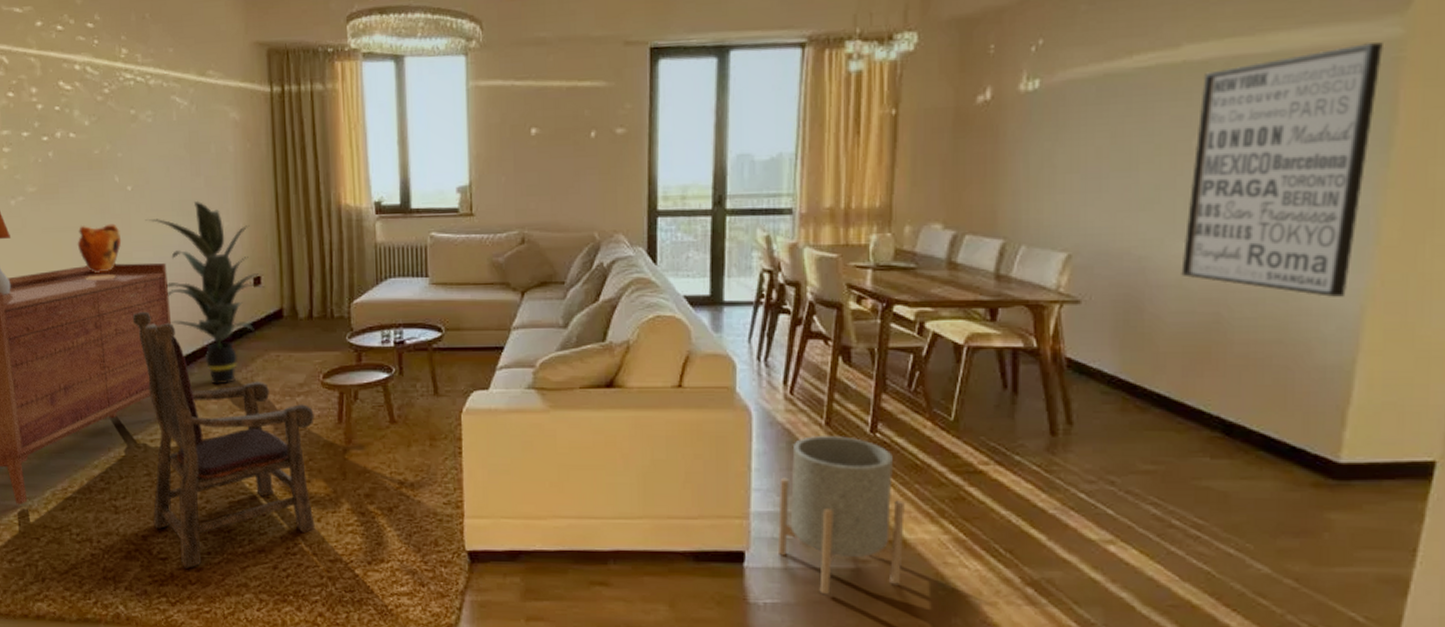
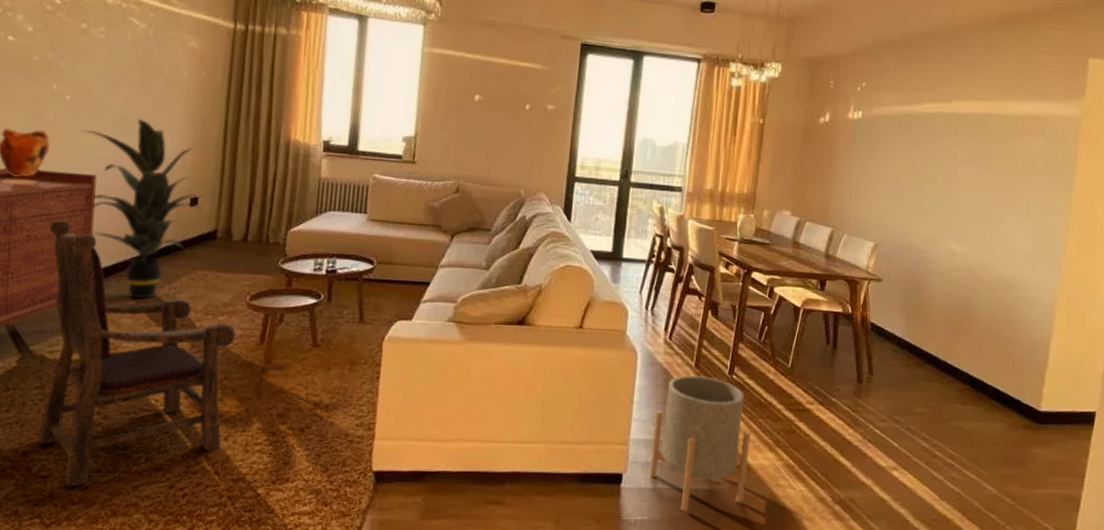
wall art: present [1181,42,1383,297] -> none [947,117,1069,291]

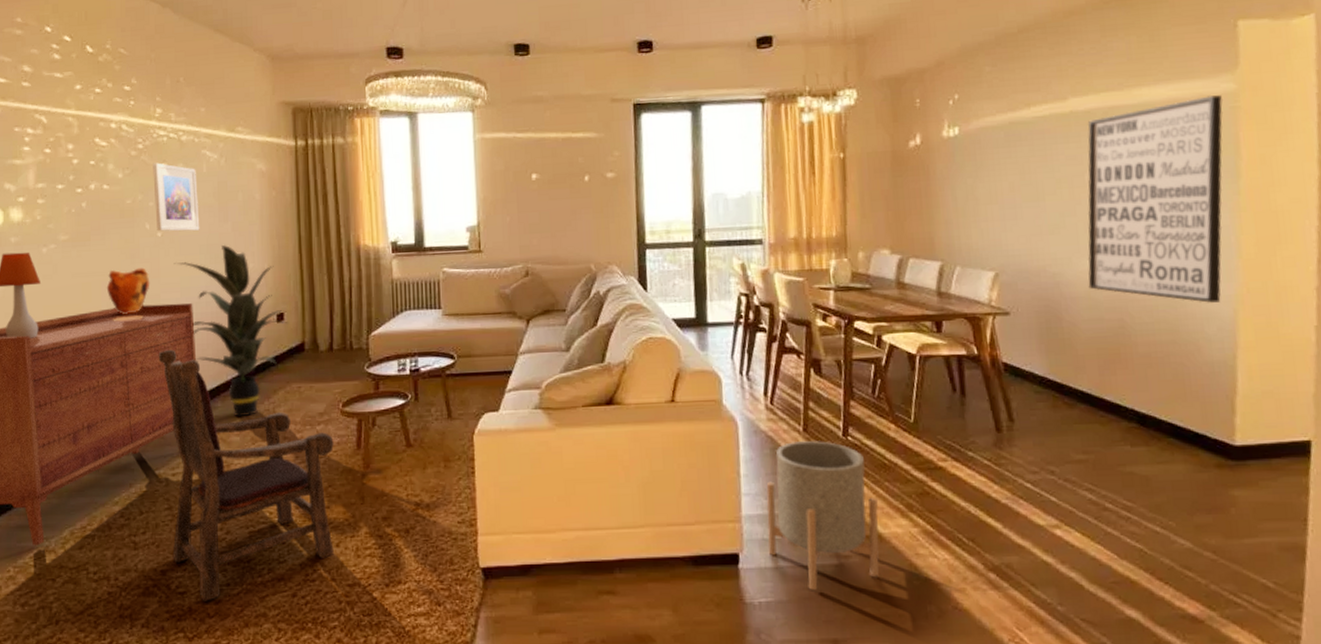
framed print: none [65,21,119,100] -> present [153,162,200,232]
wall art: none [947,117,1069,291] -> present [1087,95,1223,303]

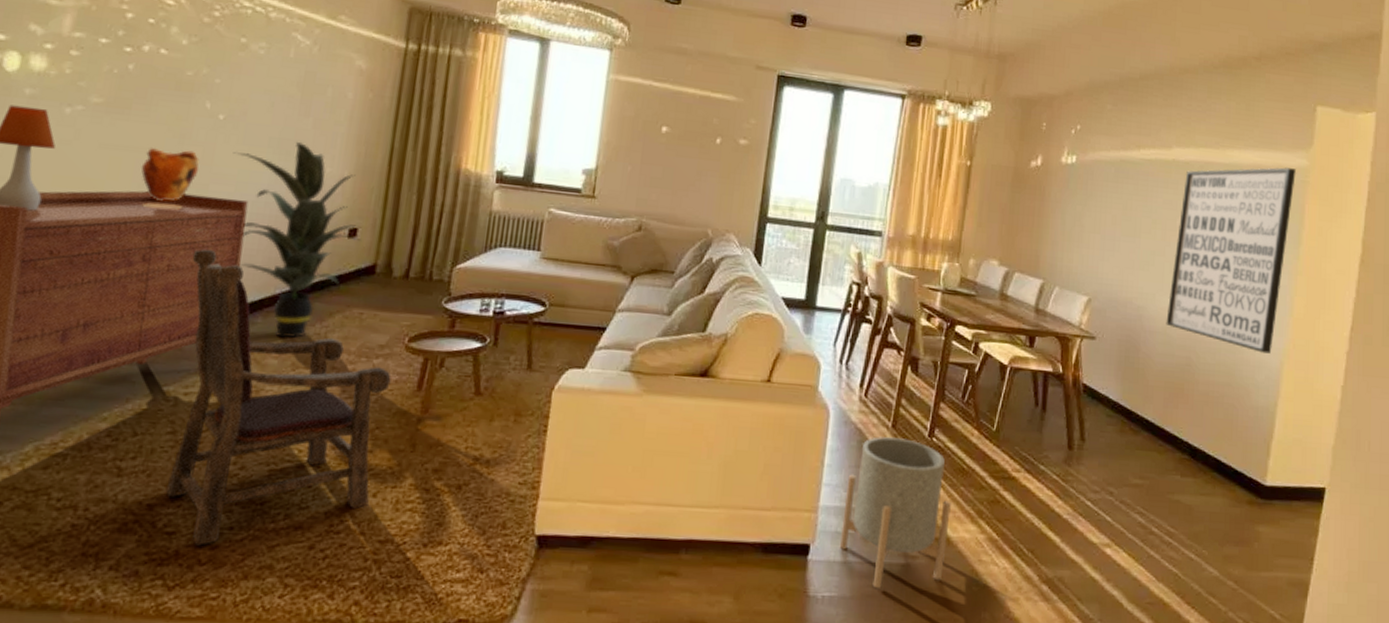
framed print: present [153,162,200,232] -> none [219,35,281,121]

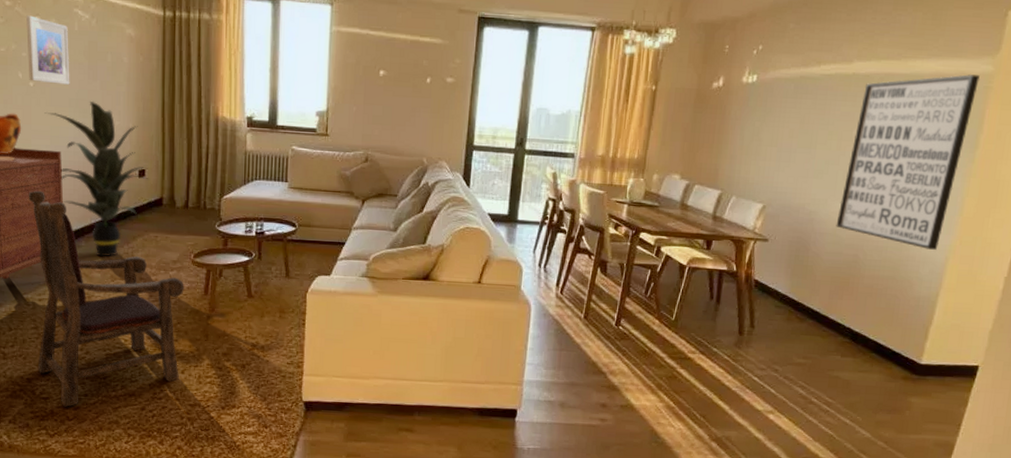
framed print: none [219,35,281,121] -> present [26,15,70,85]
planter: present [839,437,951,588] -> none [541,326,635,443]

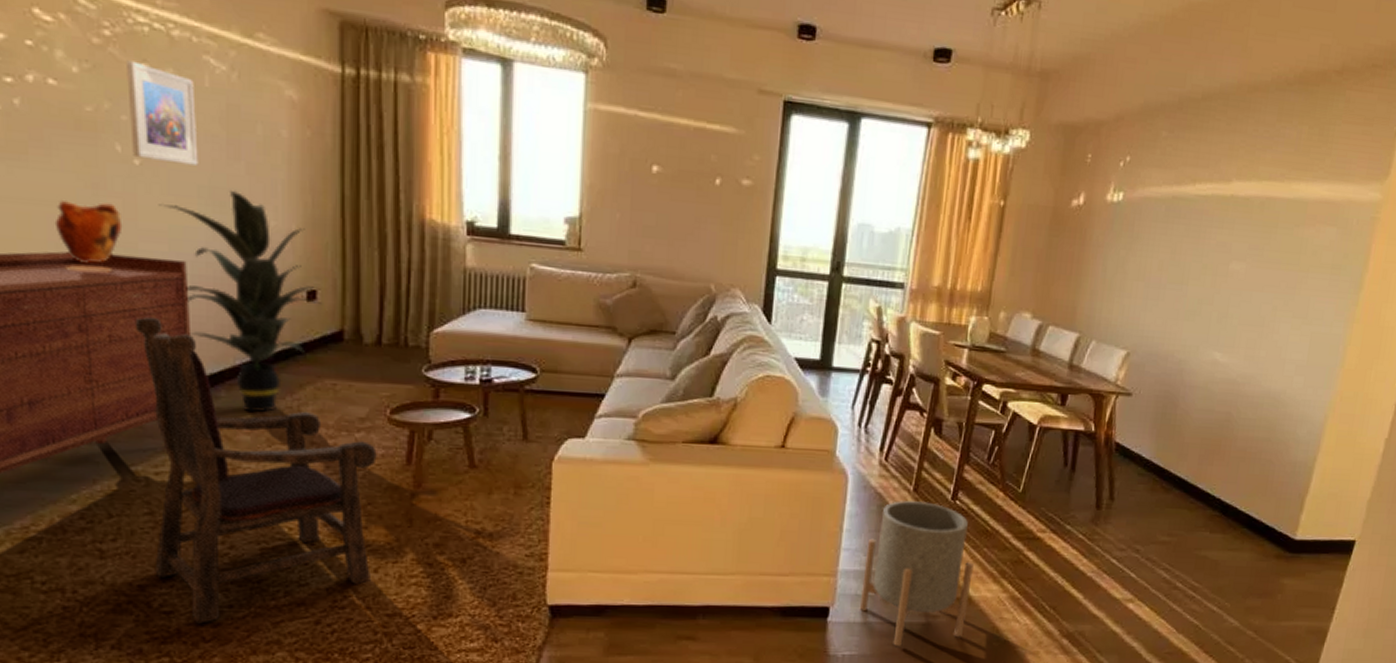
planter: none [541,326,635,443] -> present [859,501,974,646]
wall art: present [836,74,980,250] -> none [1207,202,1367,407]

